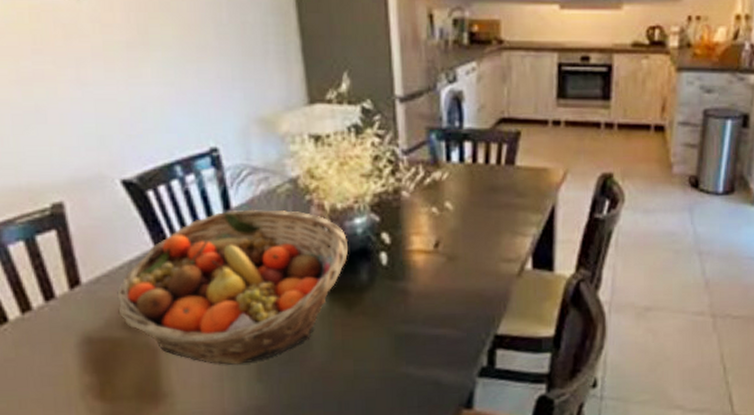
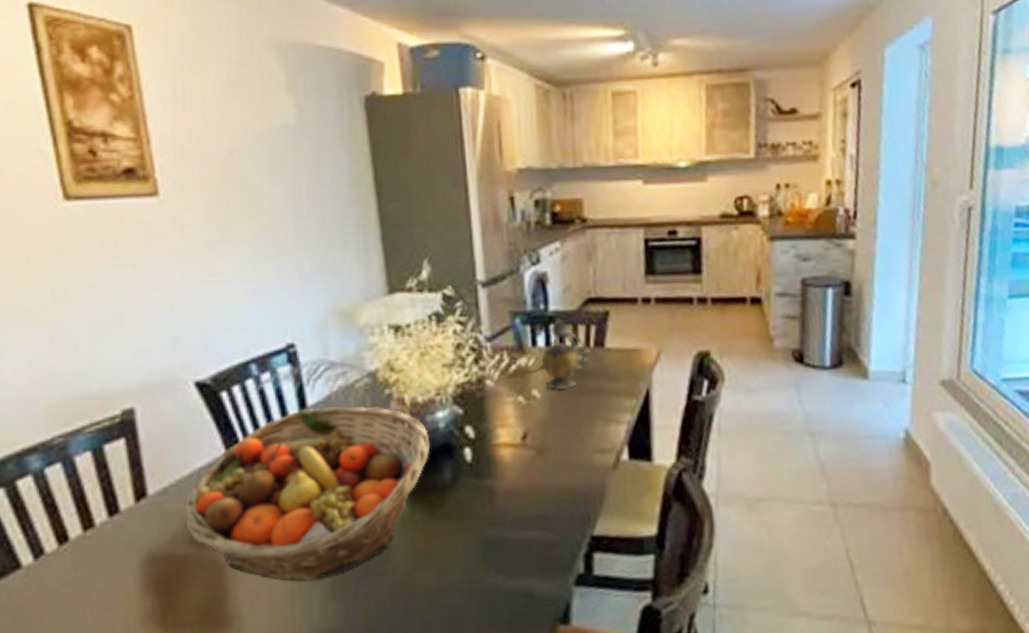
teapot: none [430,136,501,204] -> present [515,318,590,391]

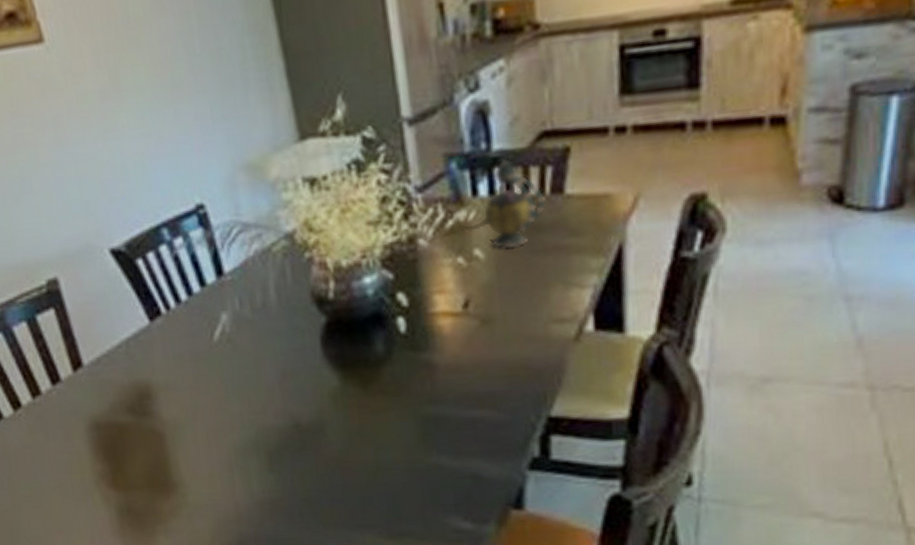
fruit basket: present [185,406,430,582] -> none [118,272,359,453]

